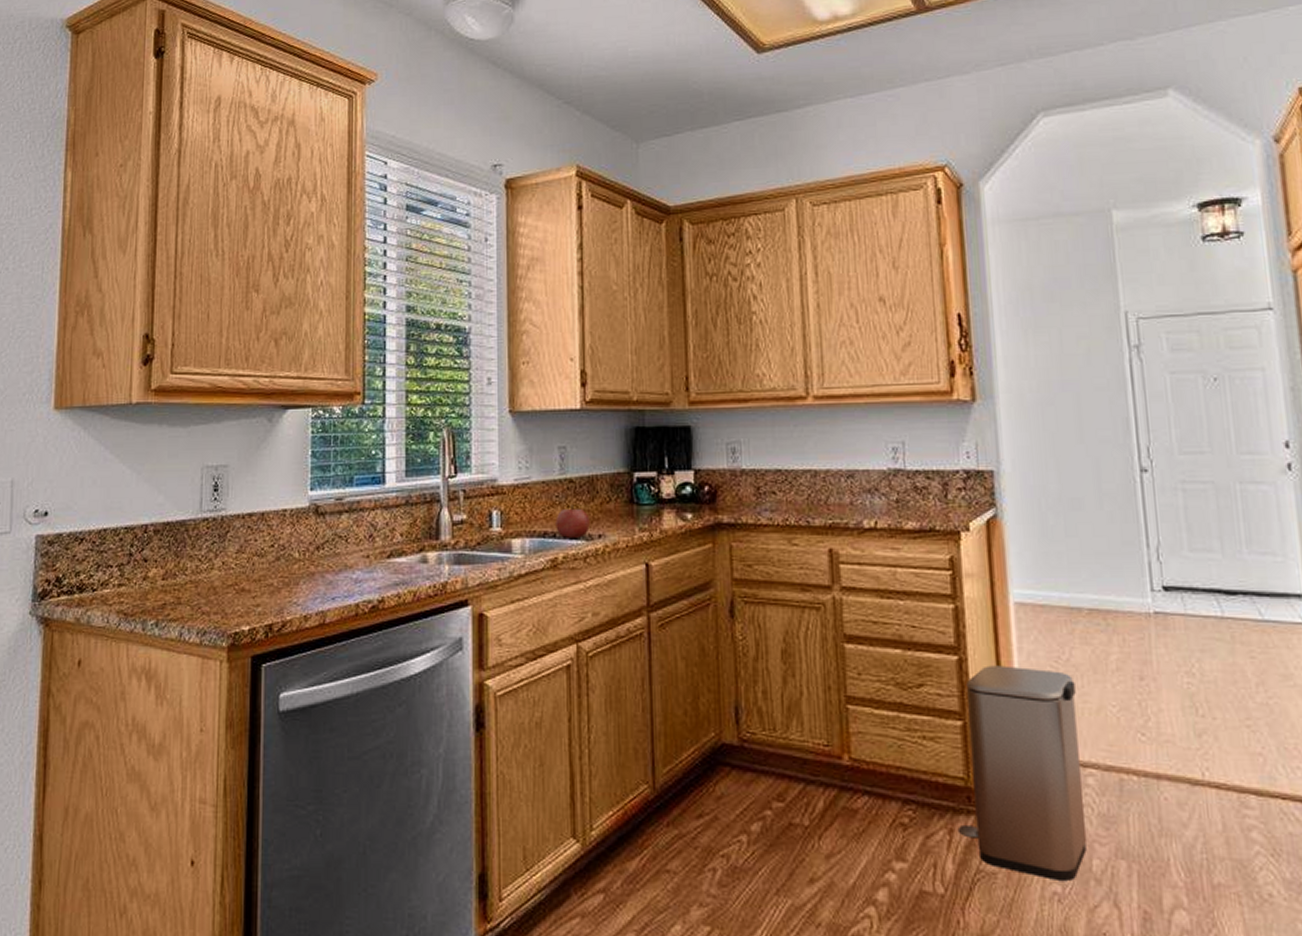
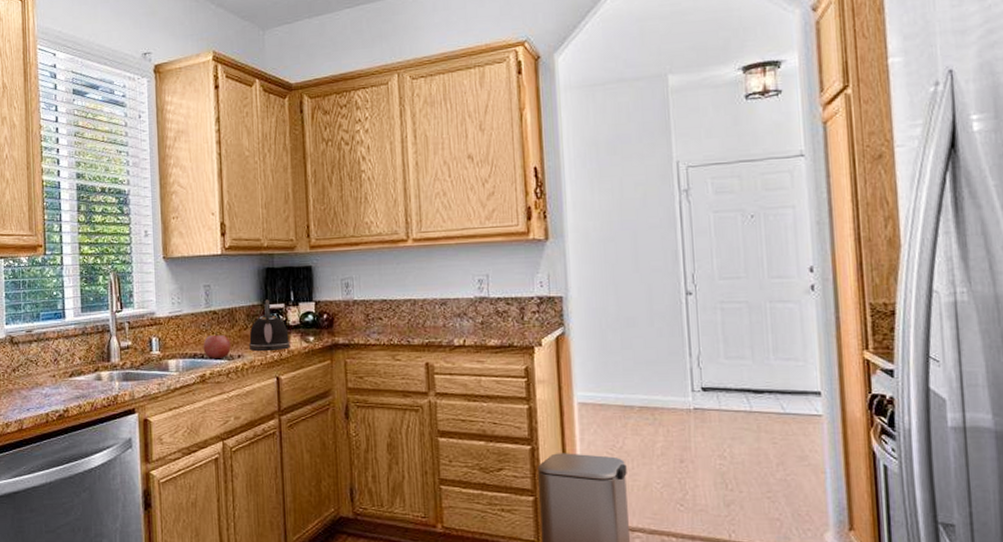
kettle: none [611,466,663,530] -> present [248,299,290,351]

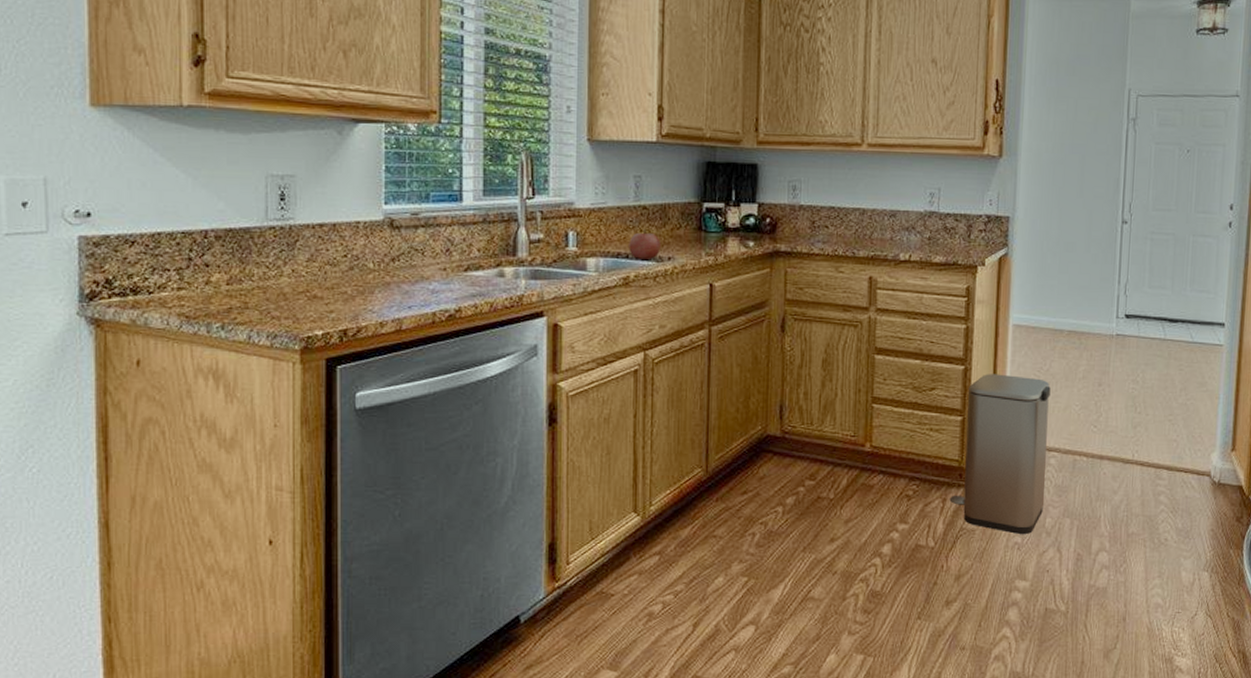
kettle: present [248,299,290,351] -> none [681,197,728,254]

